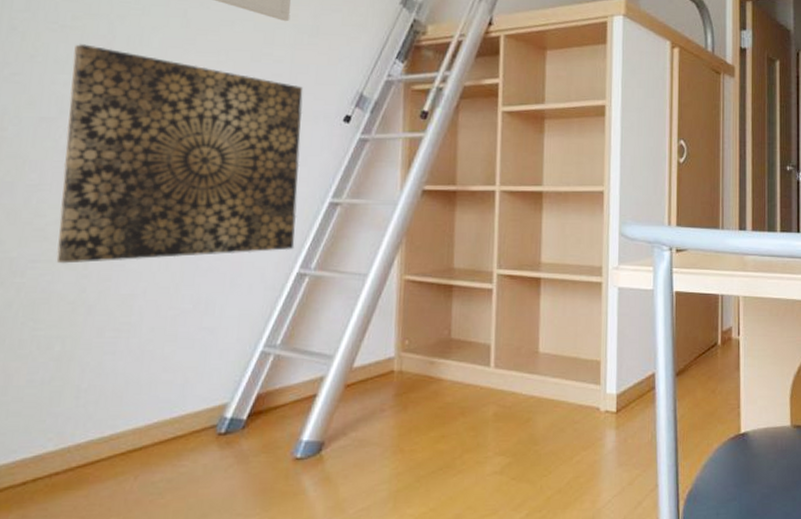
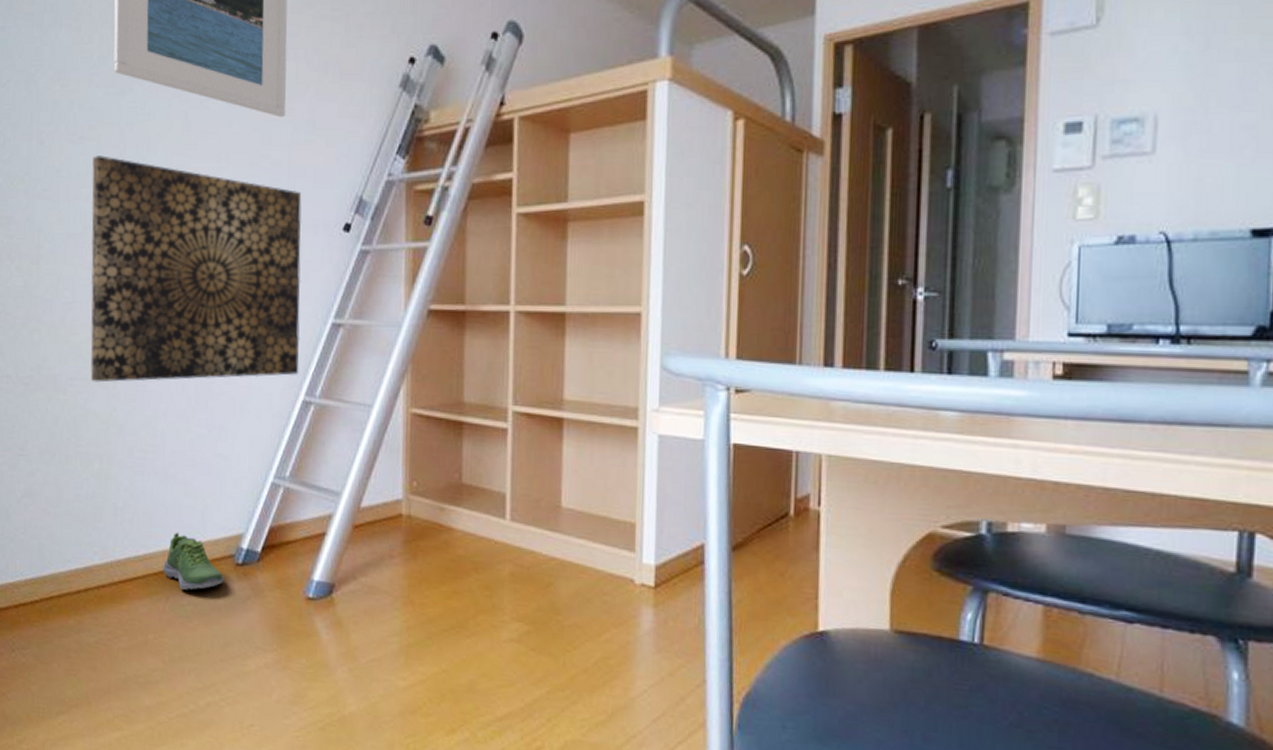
shoe: none [131,408,204,466] -> present [162,532,224,590]

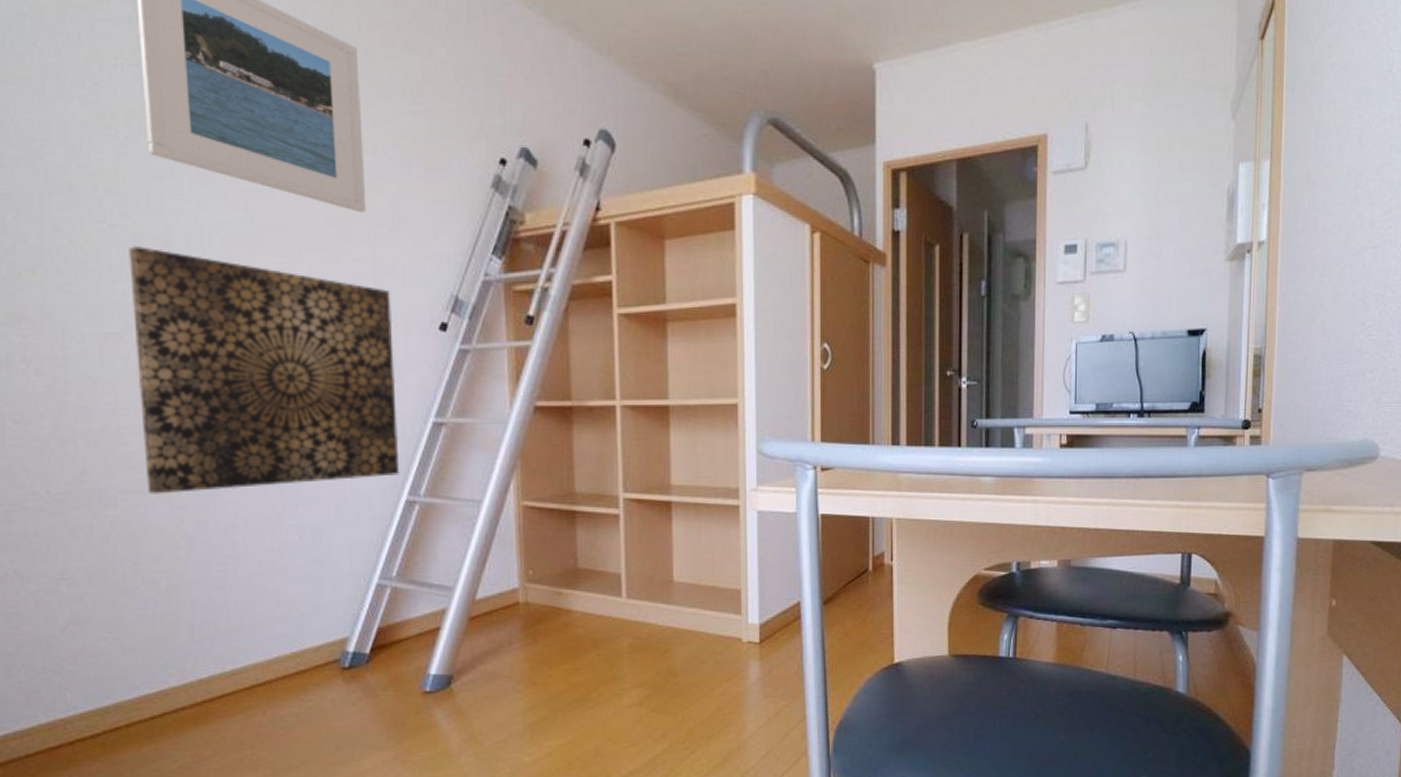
shoe: present [162,532,224,590] -> none [255,643,330,701]

